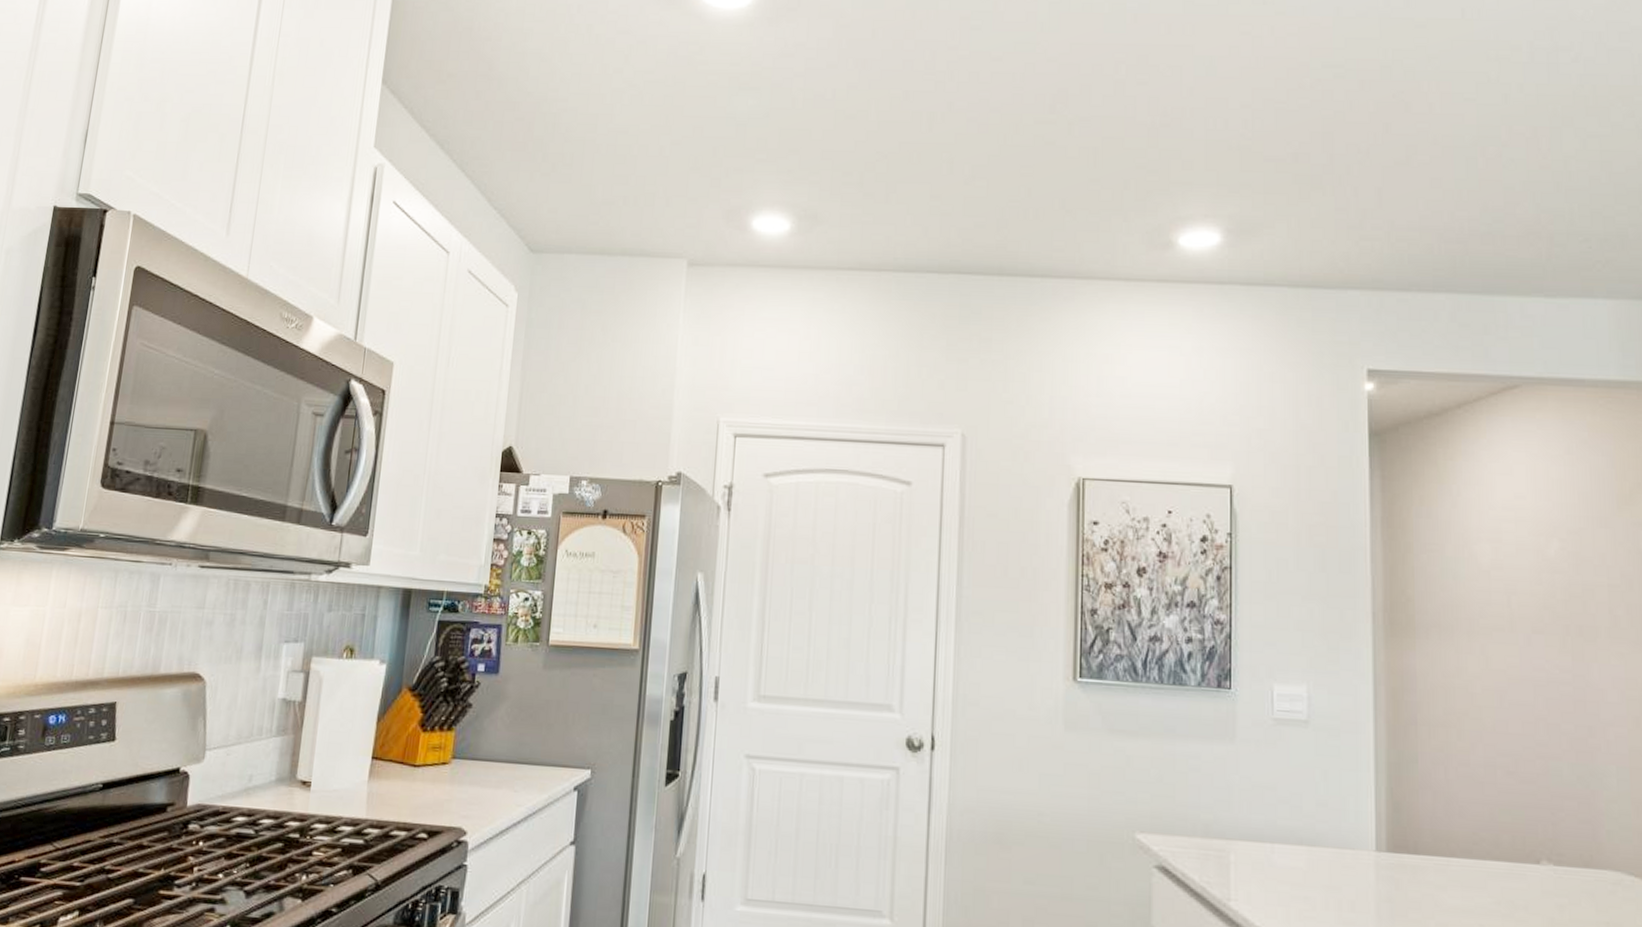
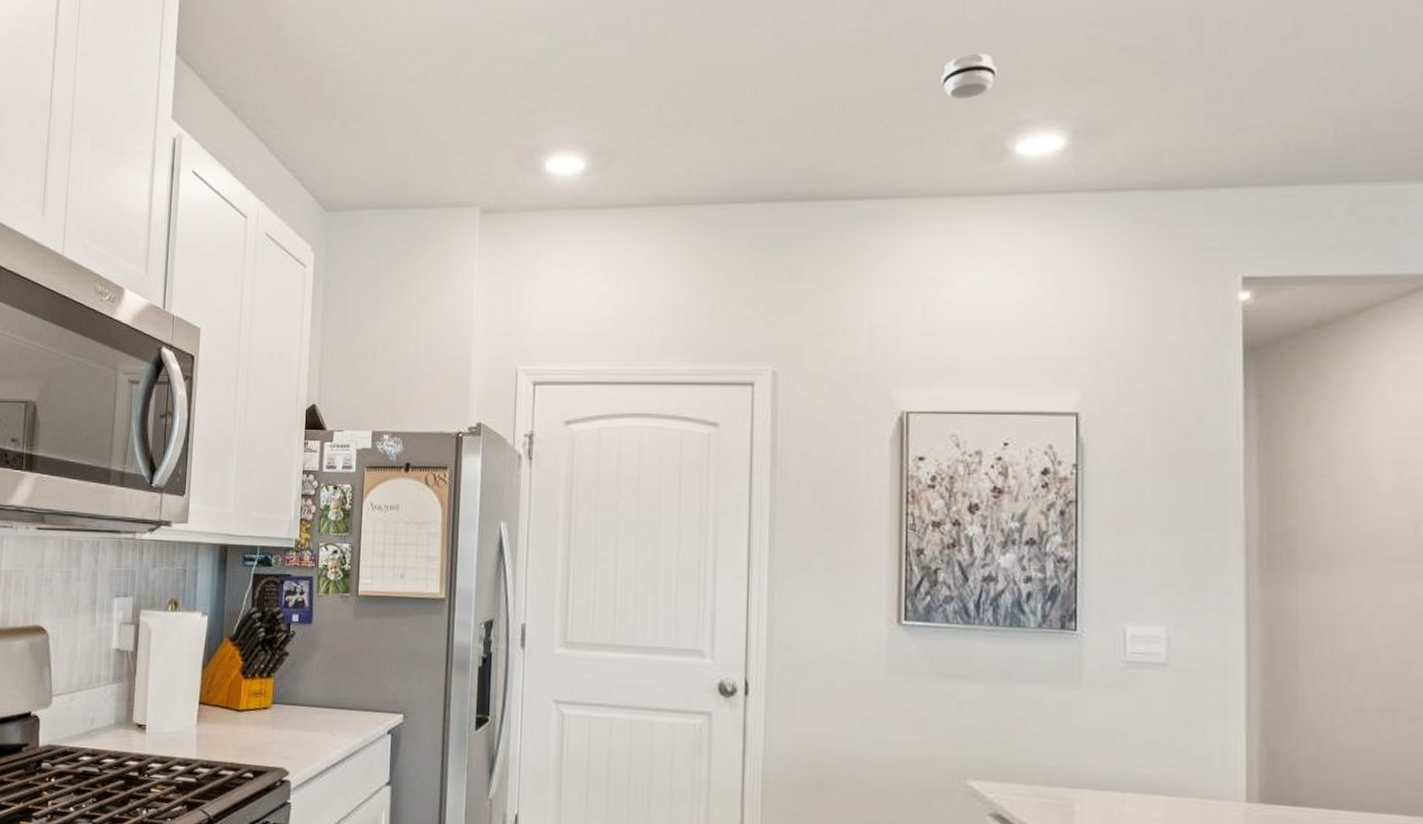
smoke detector: none [1115,152,1163,193] -> present [941,53,997,100]

